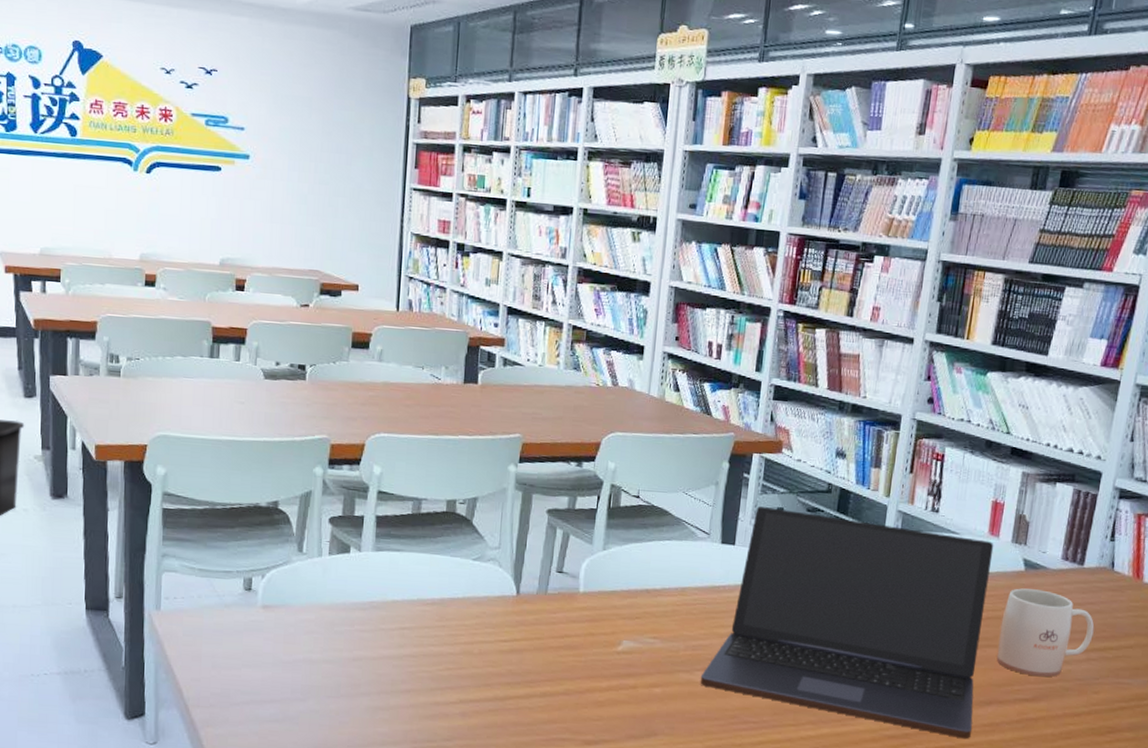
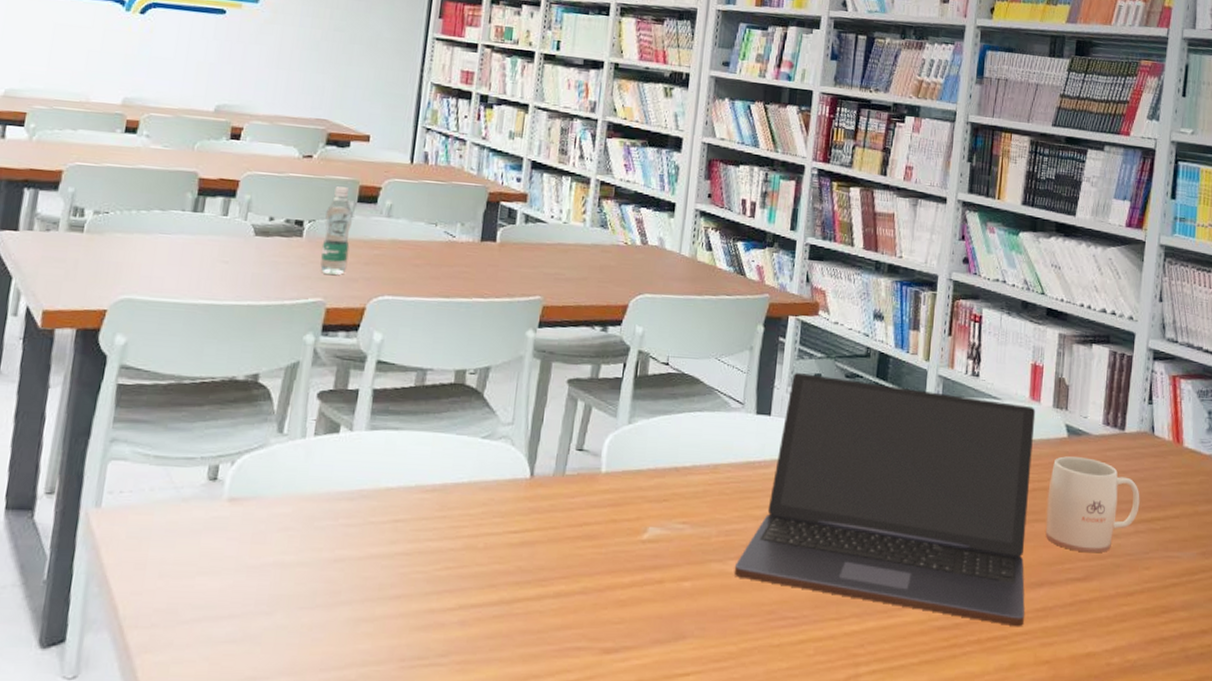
bottle: none [322,333,348,414] -> present [320,186,353,275]

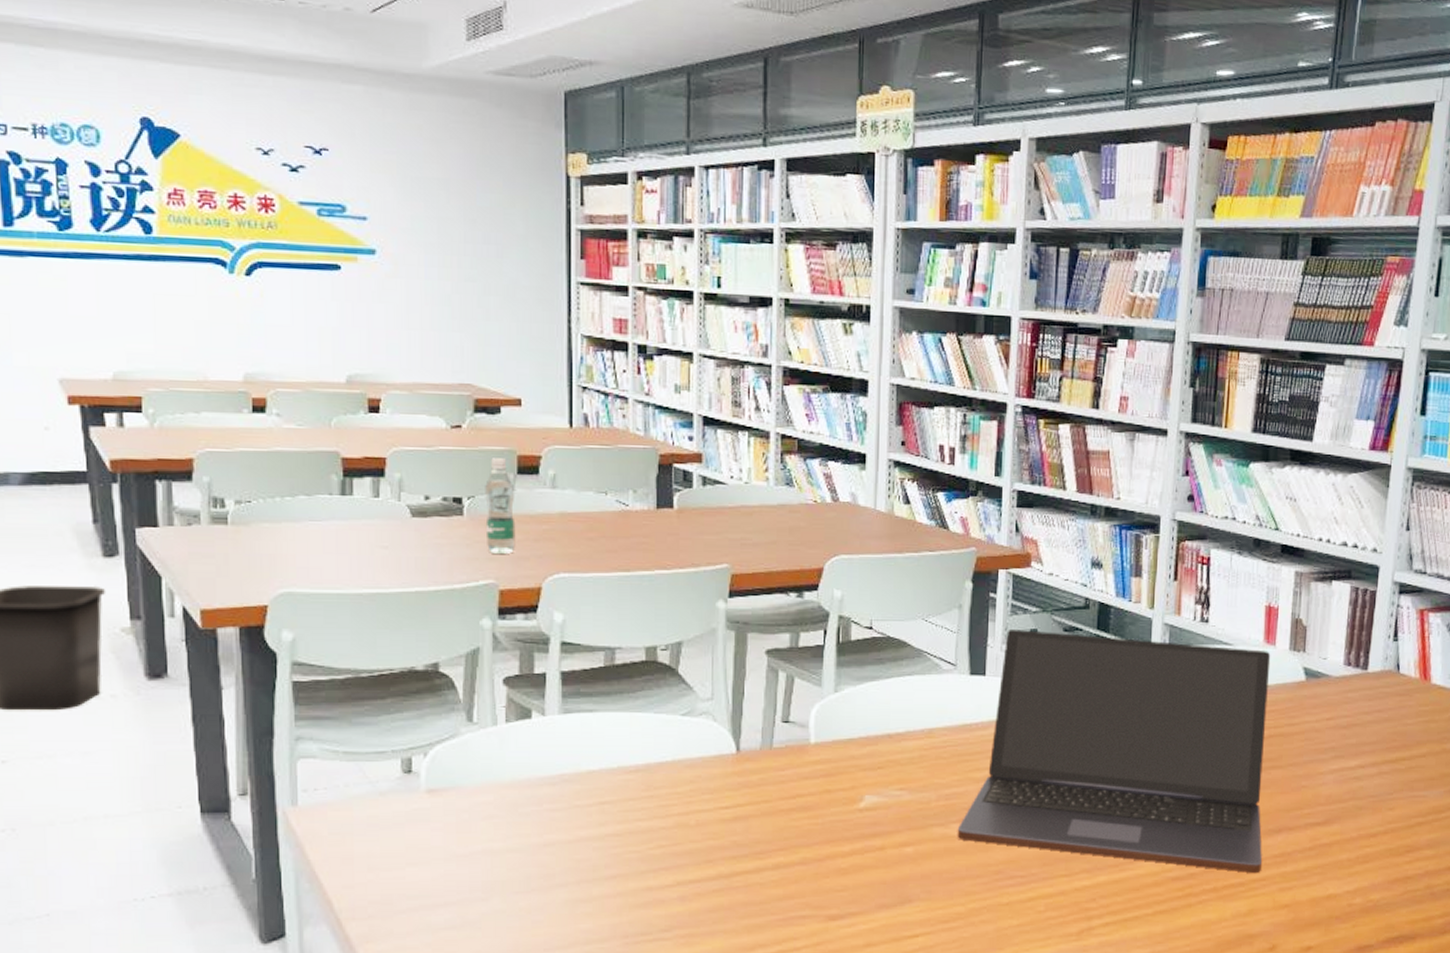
mug: present [1045,456,1140,553] -> none [1283,700,1384,797]

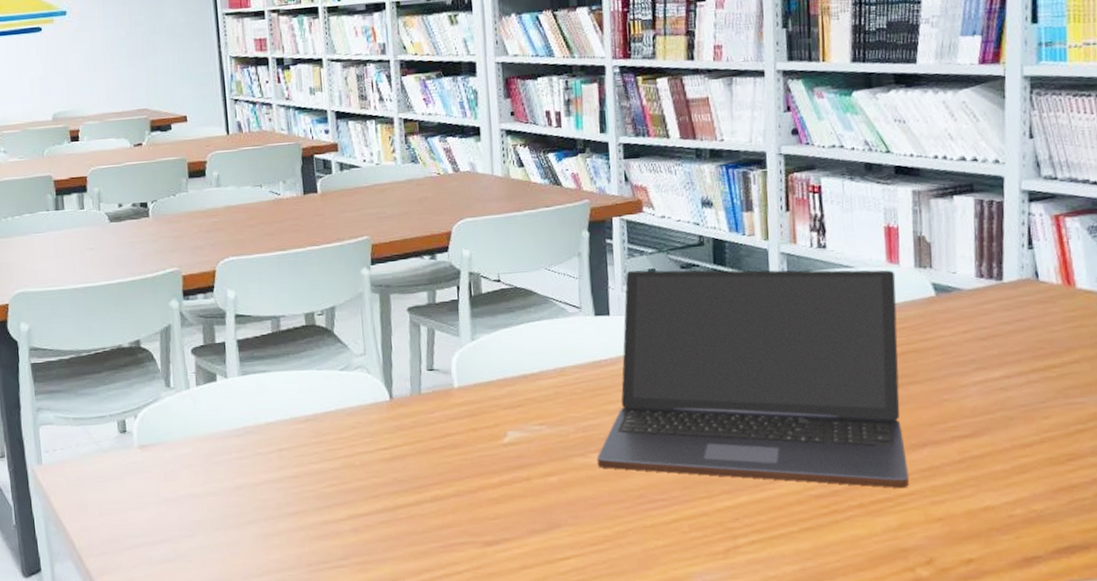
bottle: present [485,458,516,554] -> none [164,166,192,246]

